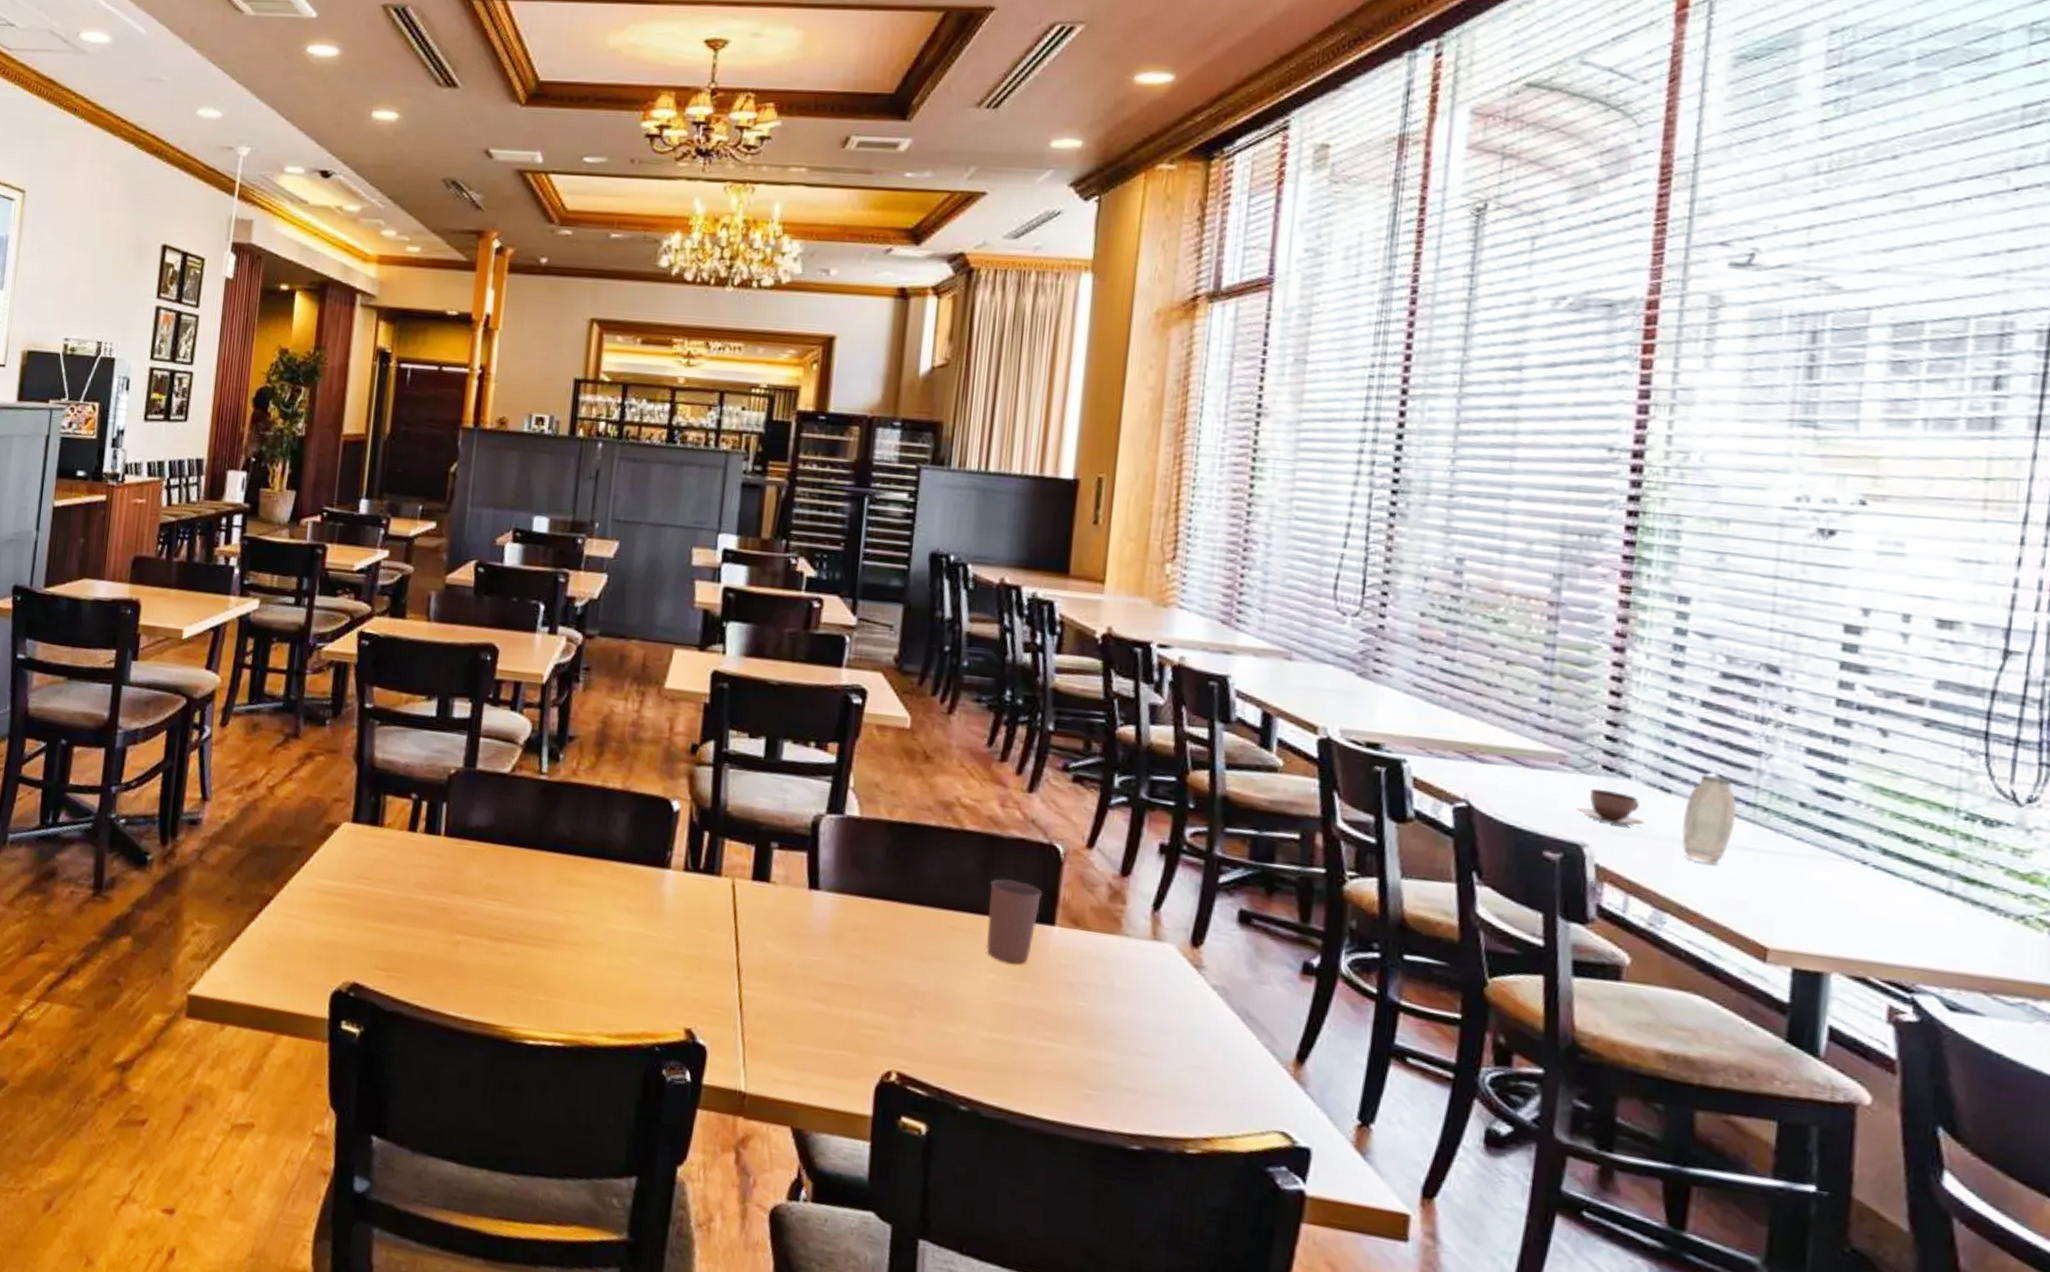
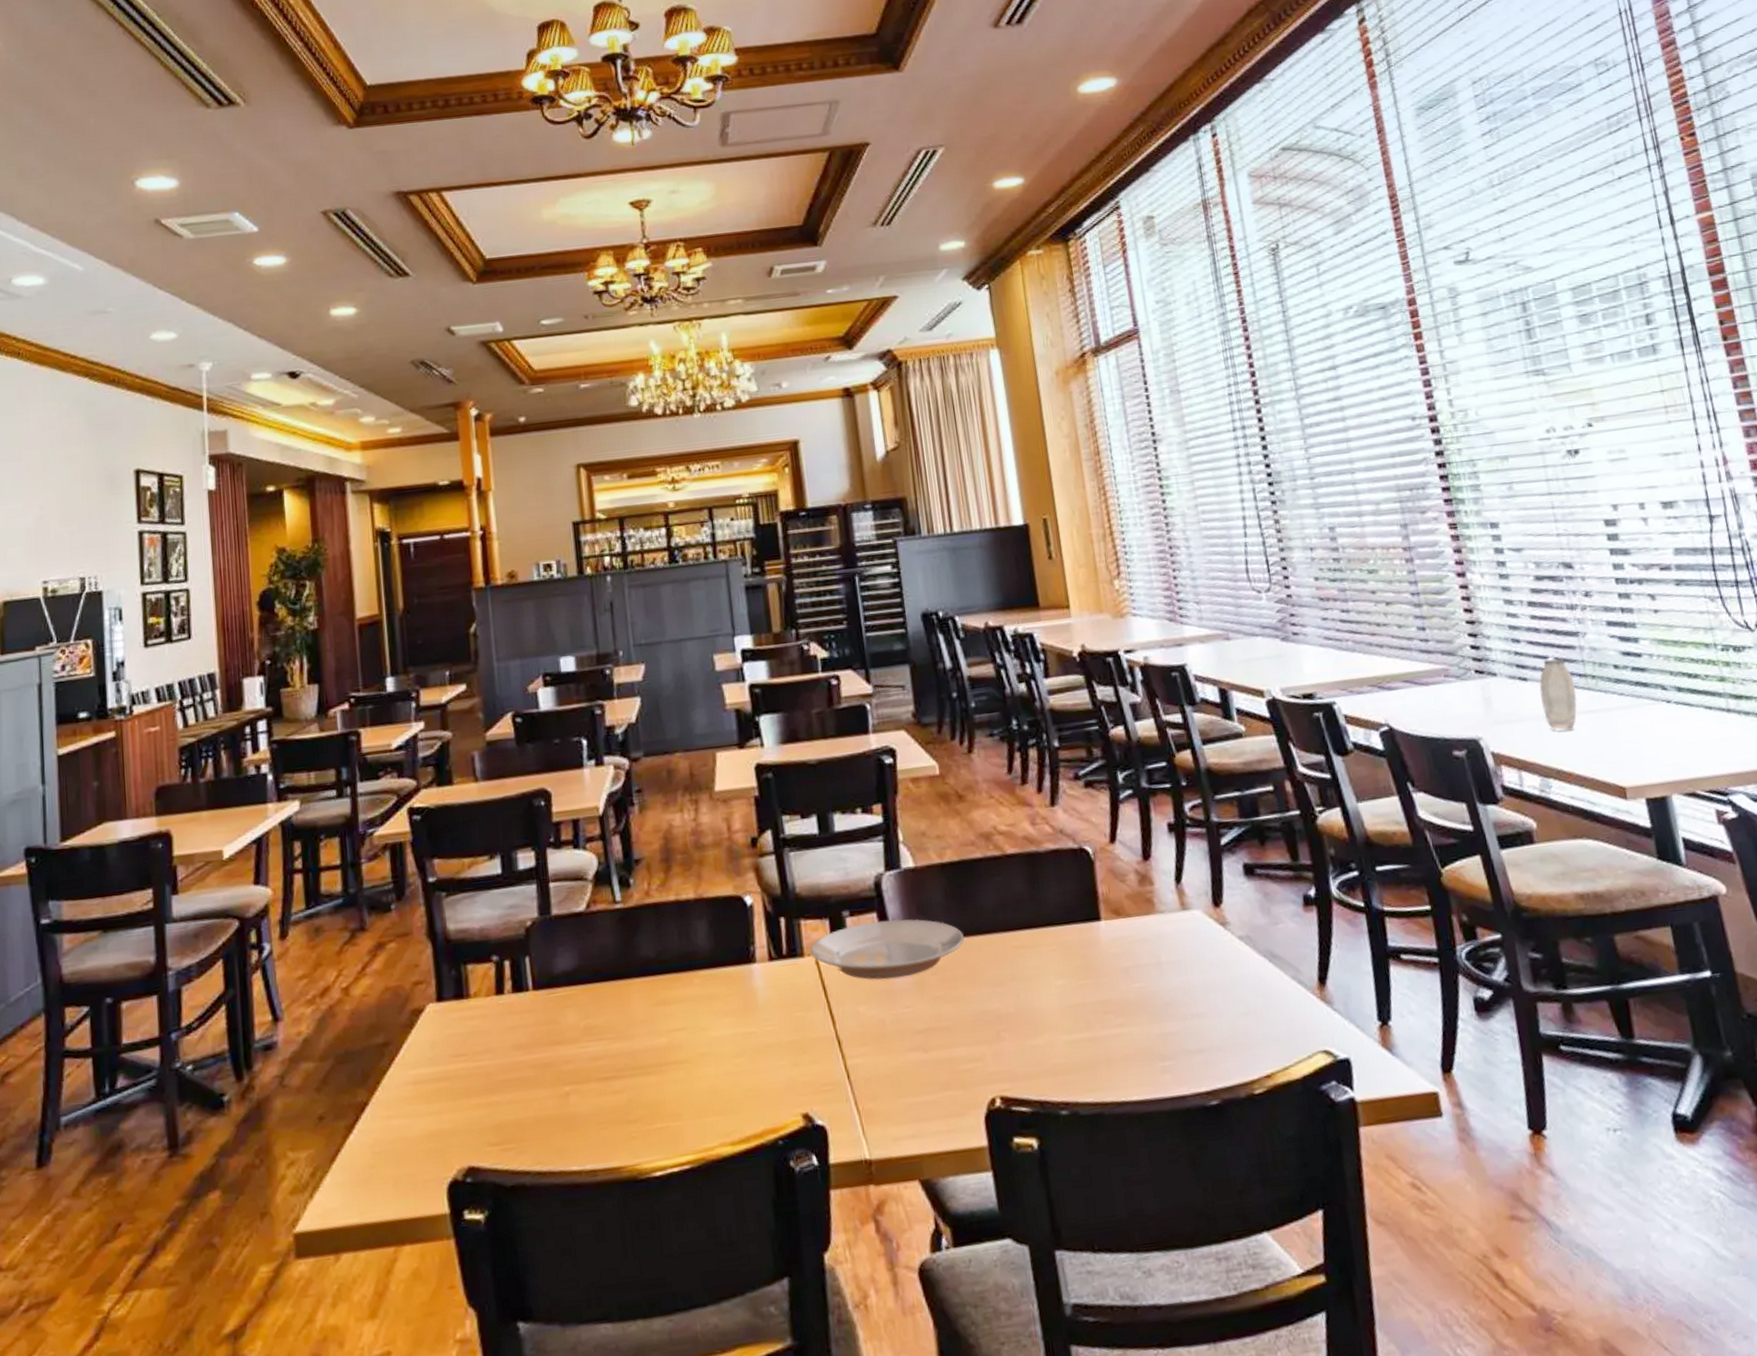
plate: none [729,859,898,926] -> present [810,919,965,980]
cup: present [985,879,1042,964] -> none [1039,888,1087,966]
teacup: present [1576,789,1645,826] -> none [1466,689,1516,716]

